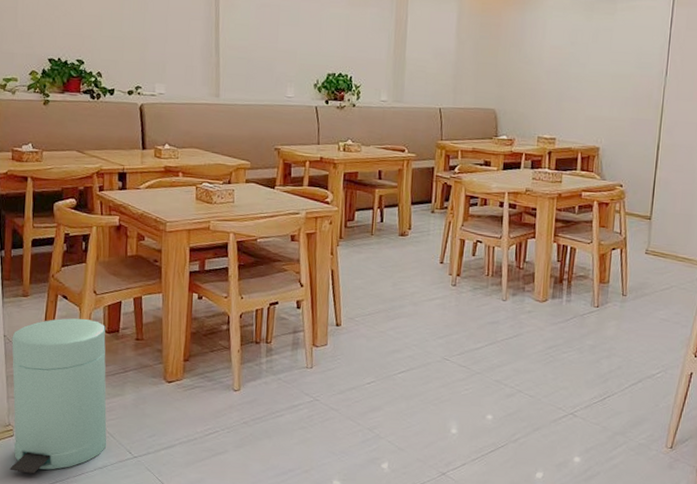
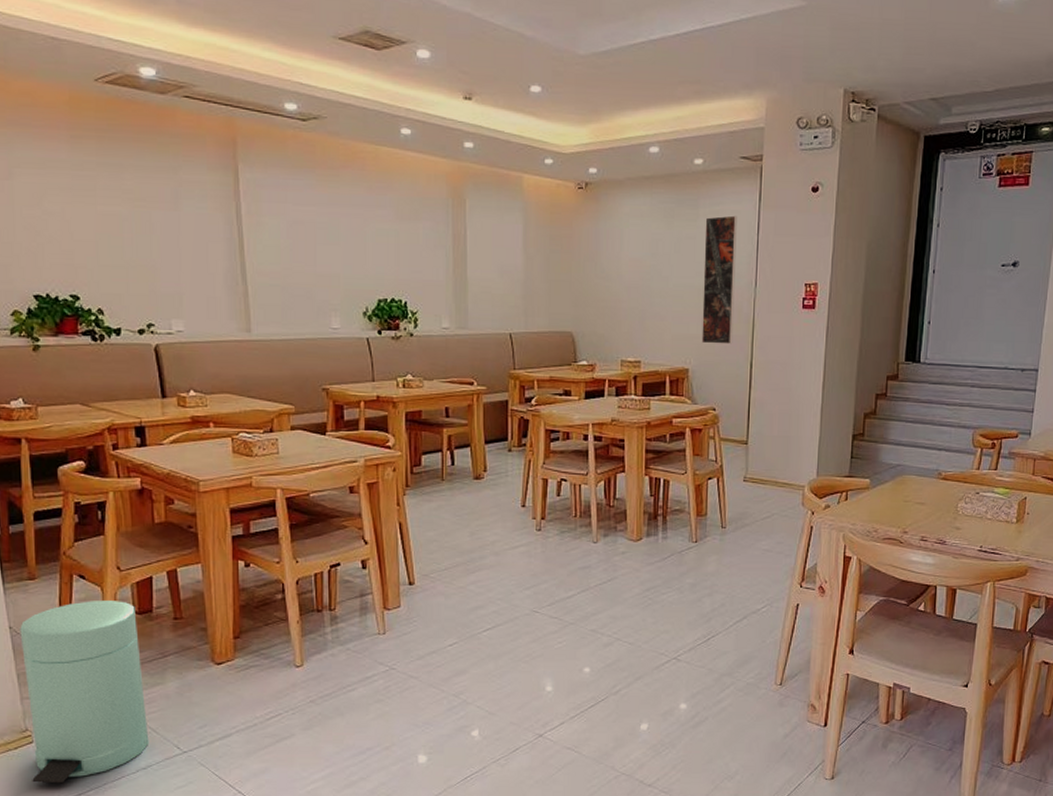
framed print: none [613,10,652,127] -> present [701,215,737,344]

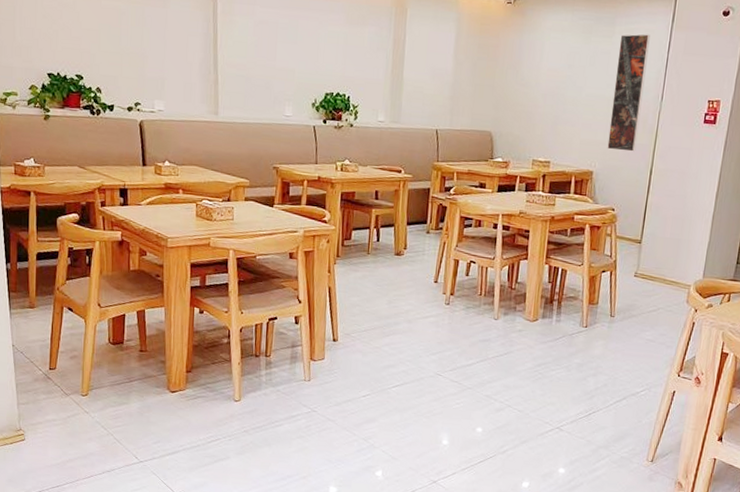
trash can: present [20,599,148,784] -> none [20,329,114,476]

